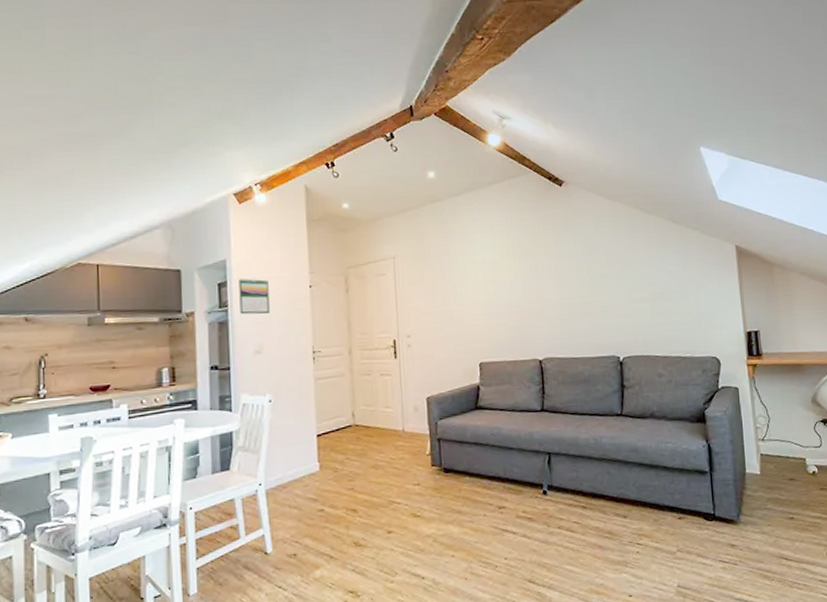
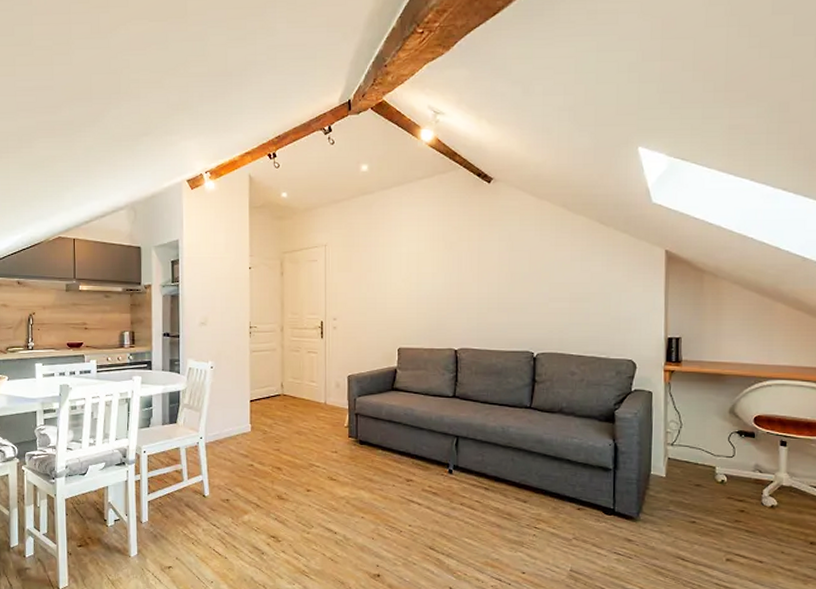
calendar: present [239,278,270,315] -> none [189,258,214,291]

